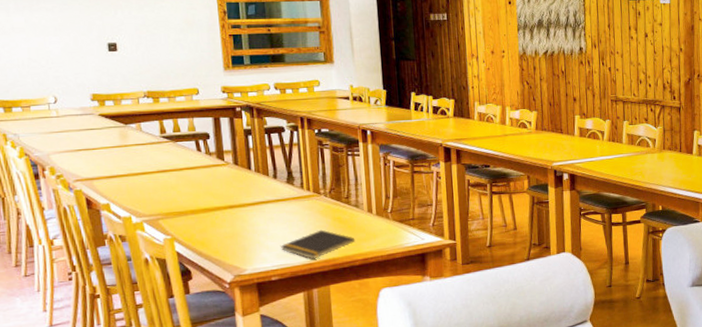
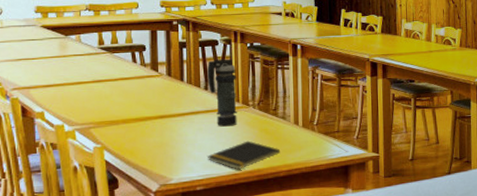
smoke grenade: none [274,146,309,216] -> present [207,58,237,127]

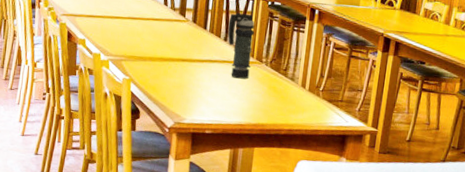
notepad: present [207,140,281,170] -> none [218,95,285,121]

